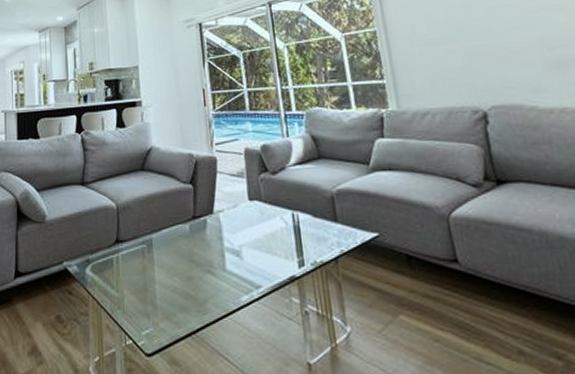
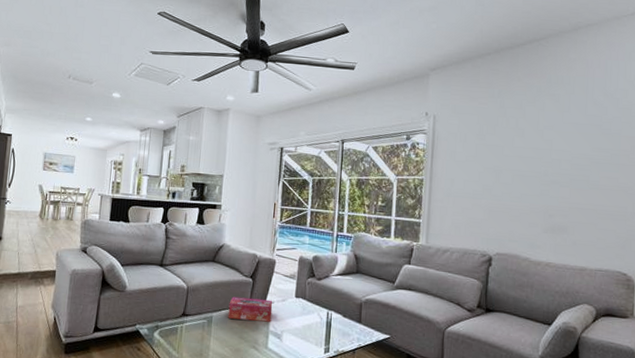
tissue box: none [169,208,225,238] -> present [228,296,273,322]

